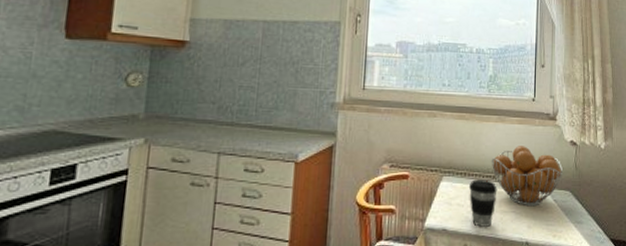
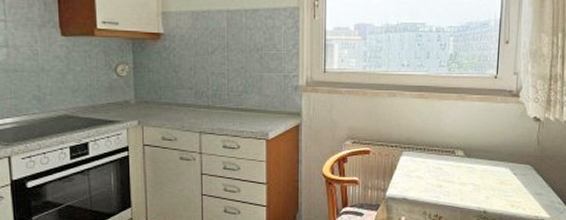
coffee cup: present [468,179,498,227] -> none [427,154,456,197]
fruit basket: present [491,146,562,207] -> none [450,122,524,179]

